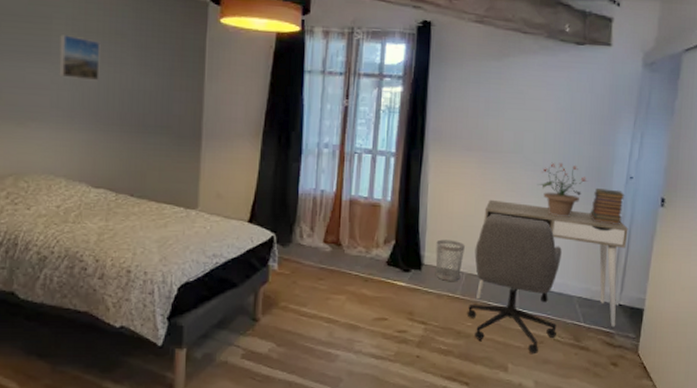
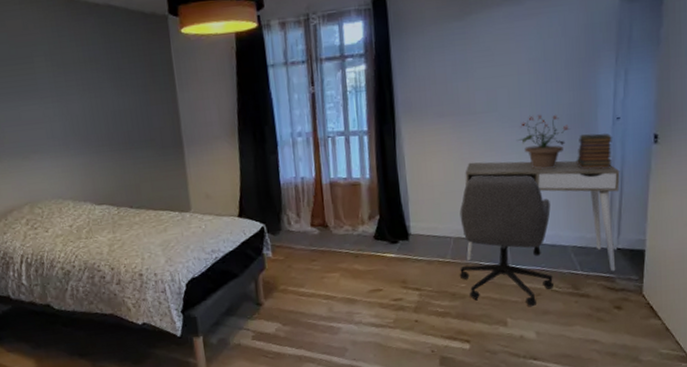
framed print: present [59,35,101,81] -> none [42,70,84,110]
wastebasket: present [435,239,465,281] -> none [420,207,450,248]

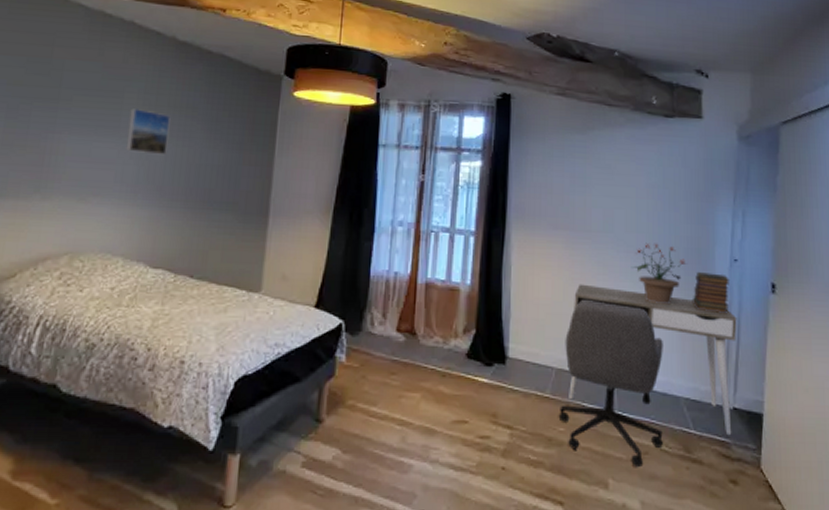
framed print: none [42,70,84,110] -> present [126,108,171,156]

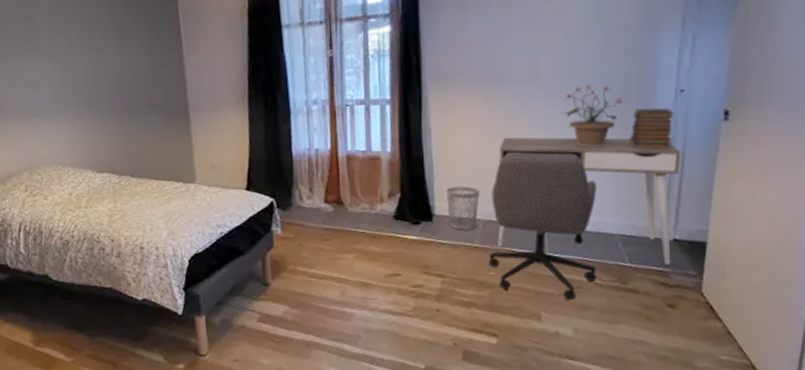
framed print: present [126,108,171,156] -> none [44,28,86,71]
wastebasket: none [521,329,553,377] -> present [446,186,480,231]

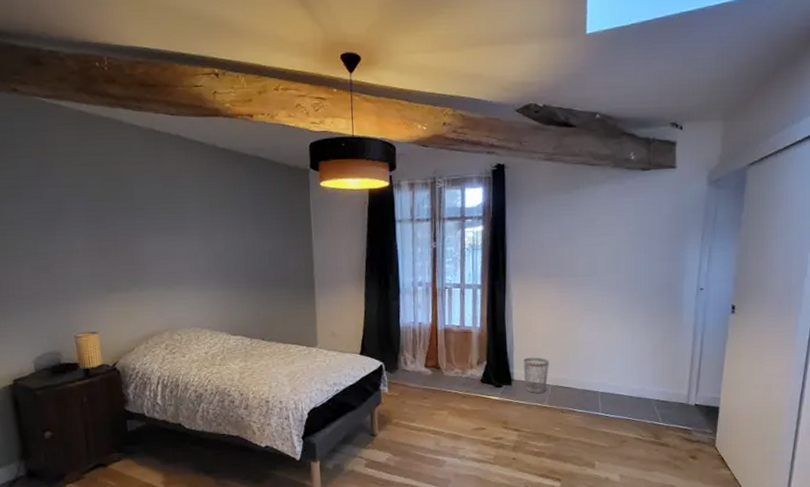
office chair: present [488,151,597,300] -> none [555,331,638,451]
desk: present [498,137,681,266] -> none [562,319,701,425]
potted plant: present [561,84,624,147] -> none [613,281,659,330]
book stack: present [629,107,675,149] -> none [663,301,696,333]

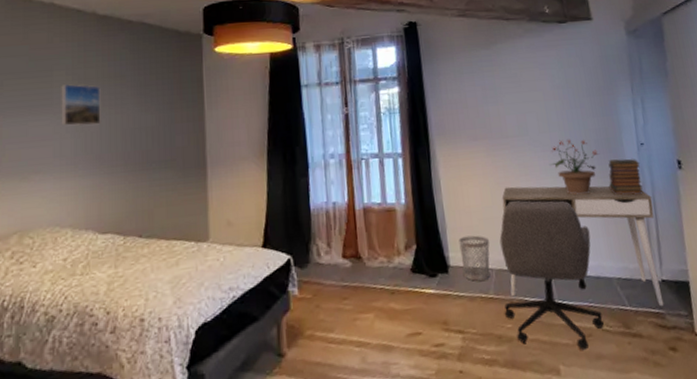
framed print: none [192,210,227,247] -> present [61,84,101,126]
office chair: none [555,331,638,451] -> present [499,200,604,350]
desk: none [562,319,701,425] -> present [502,185,664,307]
potted plant: none [613,281,659,330] -> present [550,139,599,195]
book stack: none [663,301,696,333] -> present [608,158,643,195]

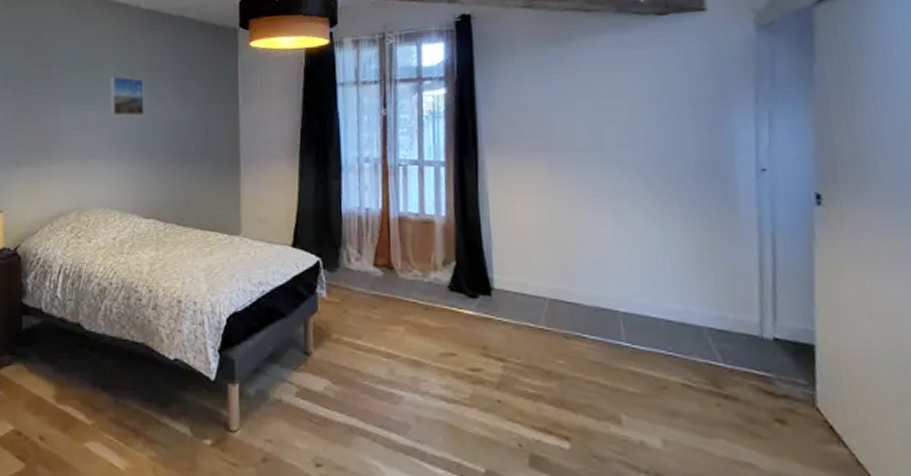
wastebasket: present [458,235,490,281] -> none [506,258,543,308]
office chair: present [499,200,604,350] -> none [556,224,685,402]
desk: present [502,185,664,307] -> none [563,208,774,370]
potted plant: present [550,139,599,195] -> none [629,158,699,226]
book stack: present [608,158,643,195] -> none [708,186,759,233]

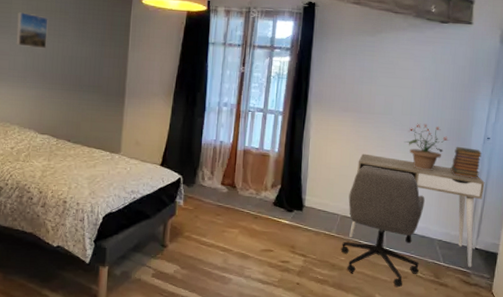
office chair: none [556,224,685,402] -> present [340,165,425,287]
desk: none [563,208,774,370] -> present [349,153,485,268]
potted plant: none [629,158,699,226] -> present [405,123,449,171]
book stack: none [708,186,759,233] -> present [450,147,483,179]

